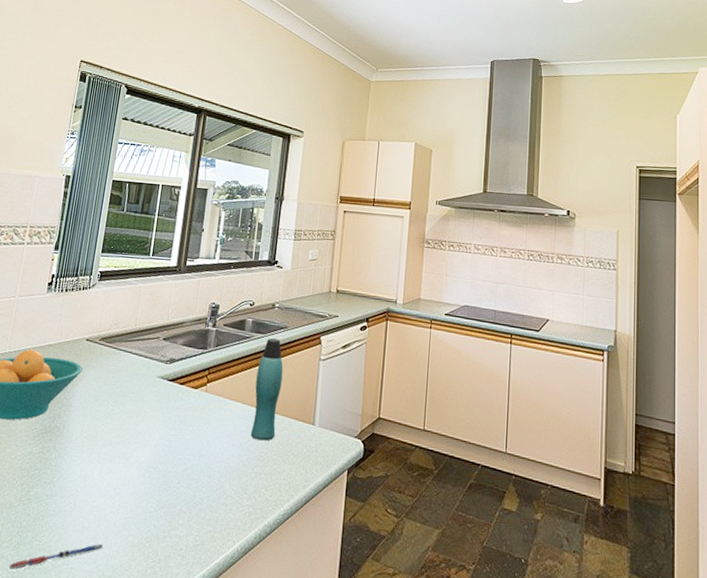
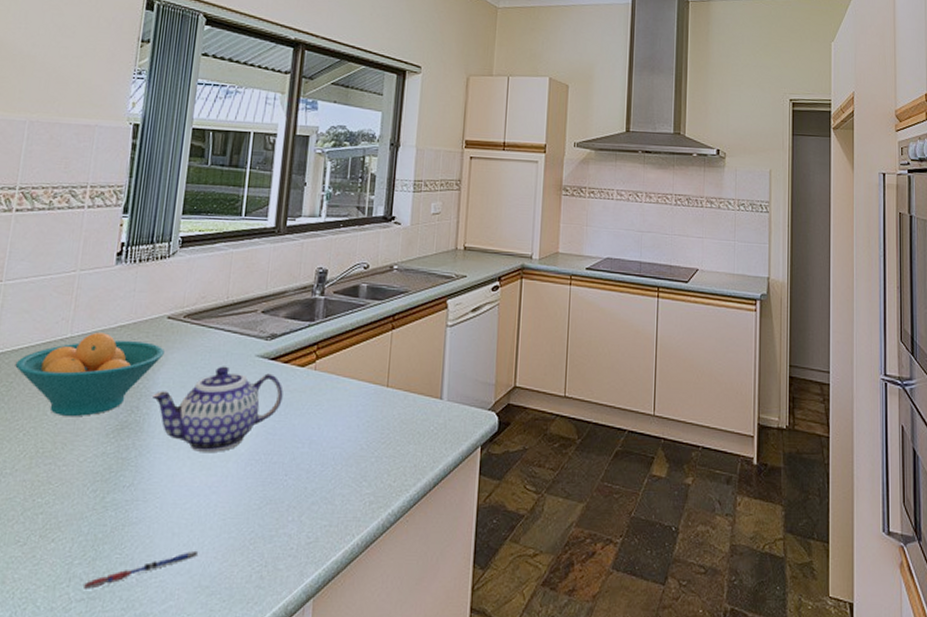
teapot: none [71,384,179,459] -> present [152,366,283,452]
bottle: present [250,338,284,441] -> none [369,305,405,421]

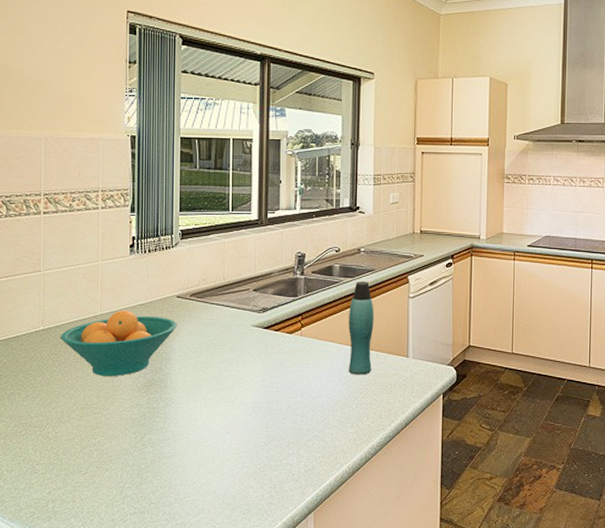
pen: present [84,550,198,589] -> none [135,476,220,506]
teapot: present [152,366,283,452] -> none [172,334,277,402]
bottle: none [369,305,405,421] -> present [348,282,374,375]

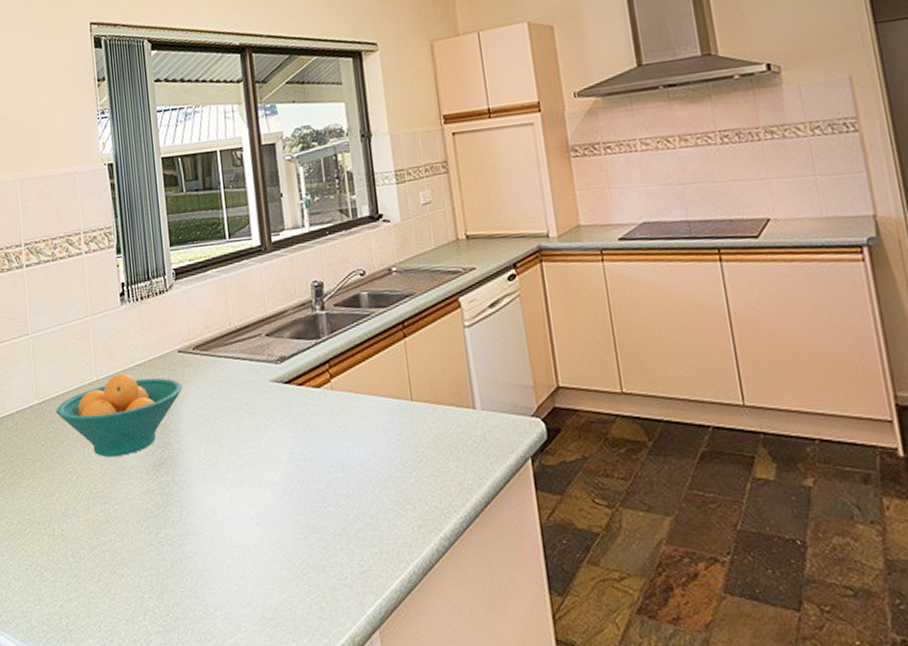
bottle: present [348,282,374,375] -> none [387,311,429,438]

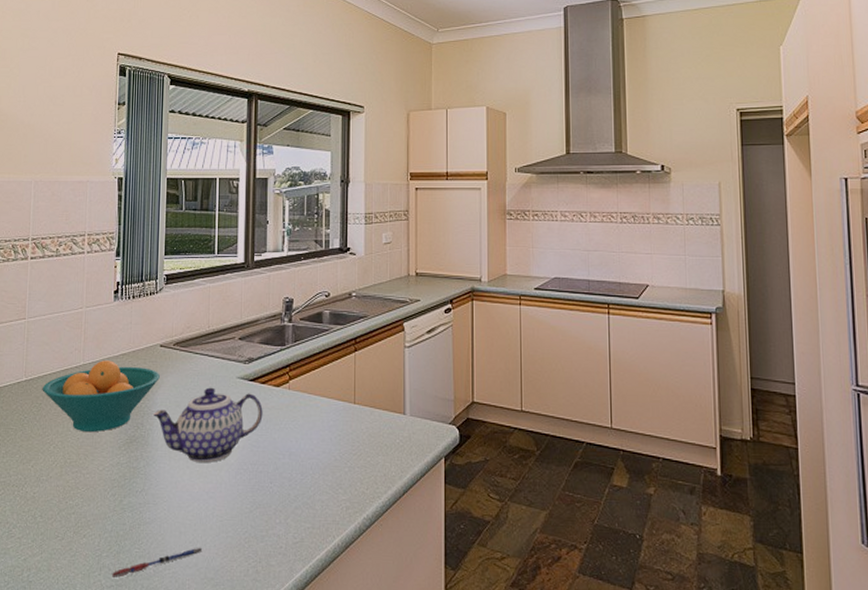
pen: none [158,582,255,622] -> present [112,547,202,578]
teapot: none [181,394,306,483] -> present [154,387,263,462]

